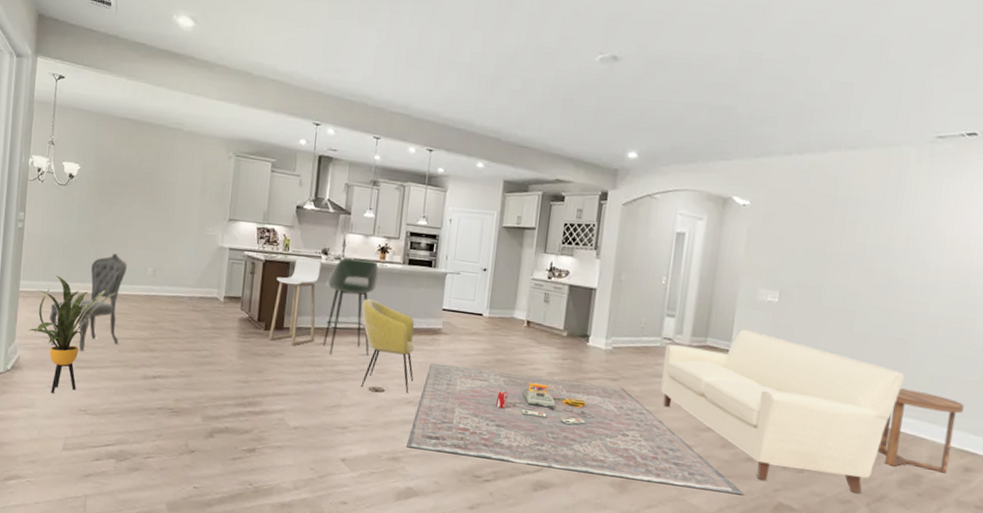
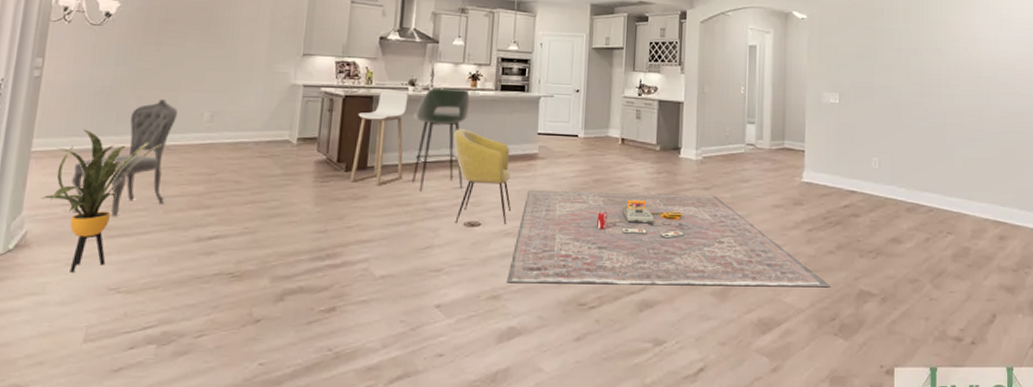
sofa: present [660,329,905,494] -> none [748,130,945,271]
side table: present [876,388,964,474] -> none [932,171,992,243]

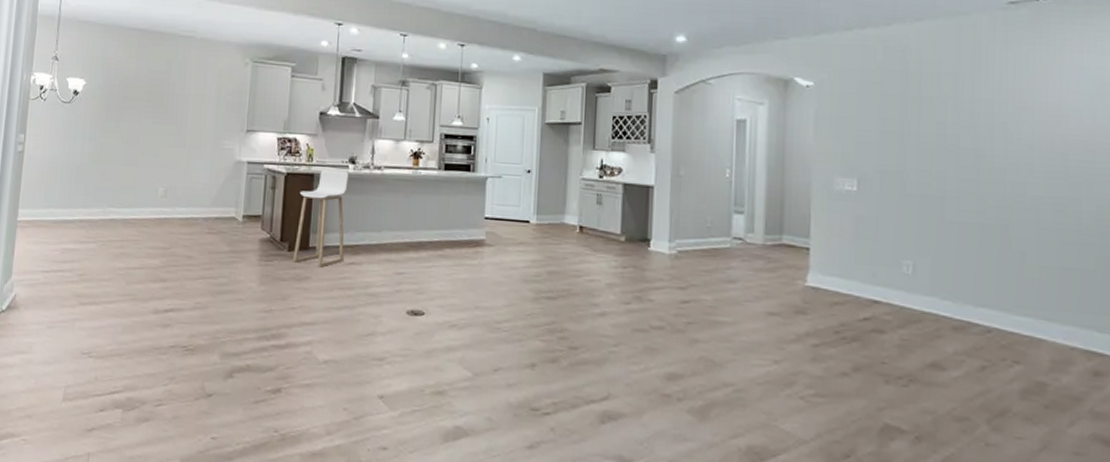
house plant: present [41,129,166,273] -> none [26,201,127,335]
dining chair: present [71,99,178,217] -> none [50,174,136,286]
bar stool: present [412,88,470,191] -> none [354,166,412,275]
armchair: present [453,129,511,225] -> none [395,210,456,316]
area rug: present [507,190,830,288] -> none [452,280,843,417]

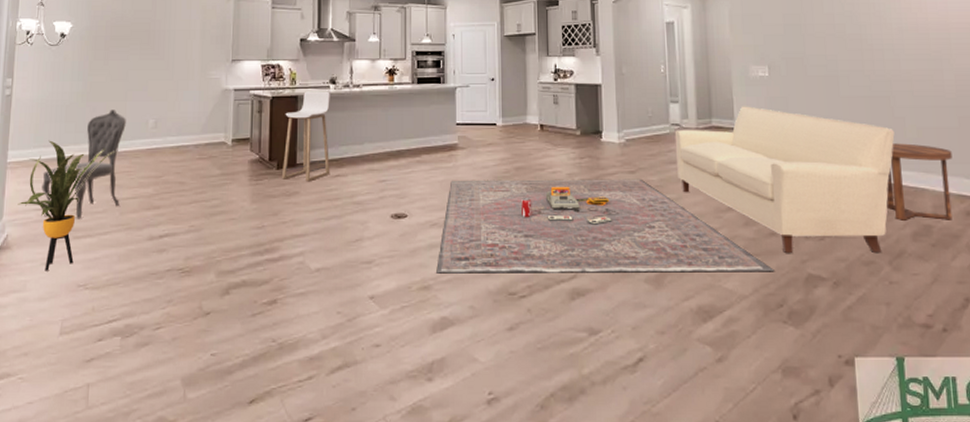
house plant: none [26,201,127,335] -> present [17,140,118,271]
dining chair: none [50,174,136,286] -> present [42,110,126,219]
area rug: none [452,280,843,417] -> present [436,179,775,274]
sofa: none [735,223,1010,408] -> present [674,106,895,253]
side table: none [990,282,1083,380] -> present [886,143,953,220]

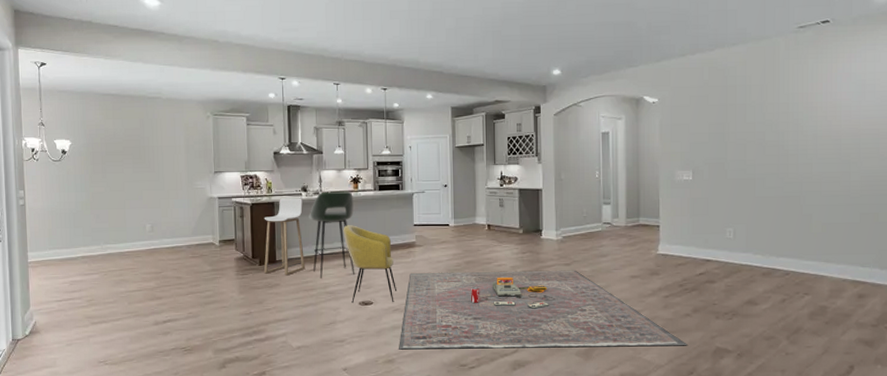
house plant: present [17,140,118,271] -> none [41,243,122,351]
dining chair: present [42,110,126,219] -> none [59,216,127,309]
bar stool: none [336,84,388,186] -> present [309,191,355,278]
armchair: none [375,123,435,216] -> present [343,225,396,304]
sofa: present [674,106,895,253] -> none [606,206,801,330]
side table: present [886,143,953,220] -> none [788,237,851,303]

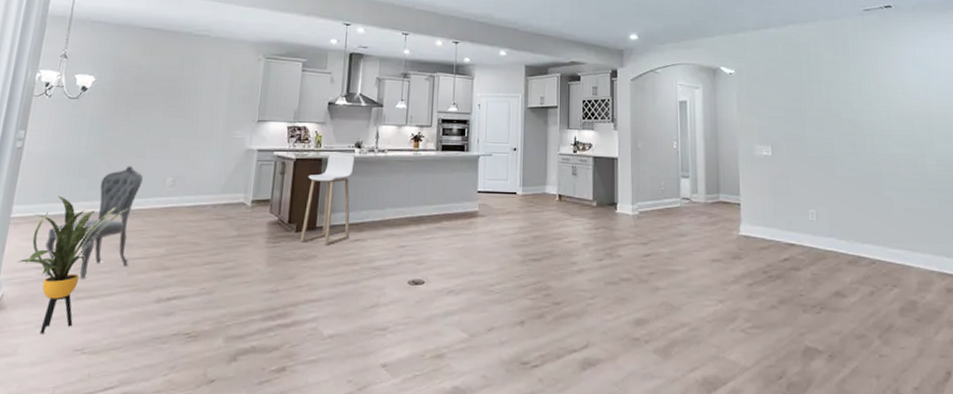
house plant: none [41,243,122,351] -> present [17,195,132,334]
dining chair: none [59,216,127,309] -> present [45,166,143,279]
bar stool: present [309,191,355,278] -> none [359,149,413,250]
armchair: present [343,225,396,304] -> none [397,188,453,283]
area rug: present [399,270,687,350] -> none [451,247,775,344]

